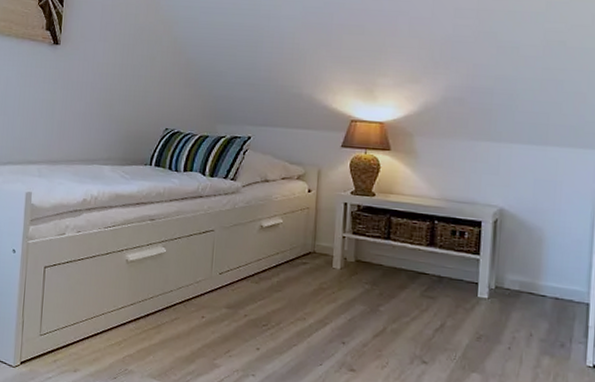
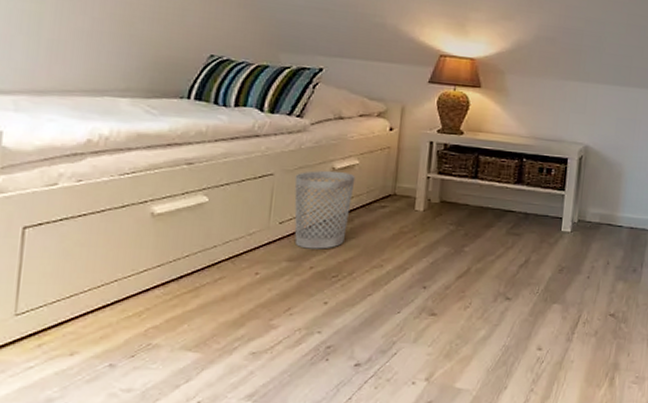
wastebasket: none [230,228,280,300] -> present [294,170,356,249]

